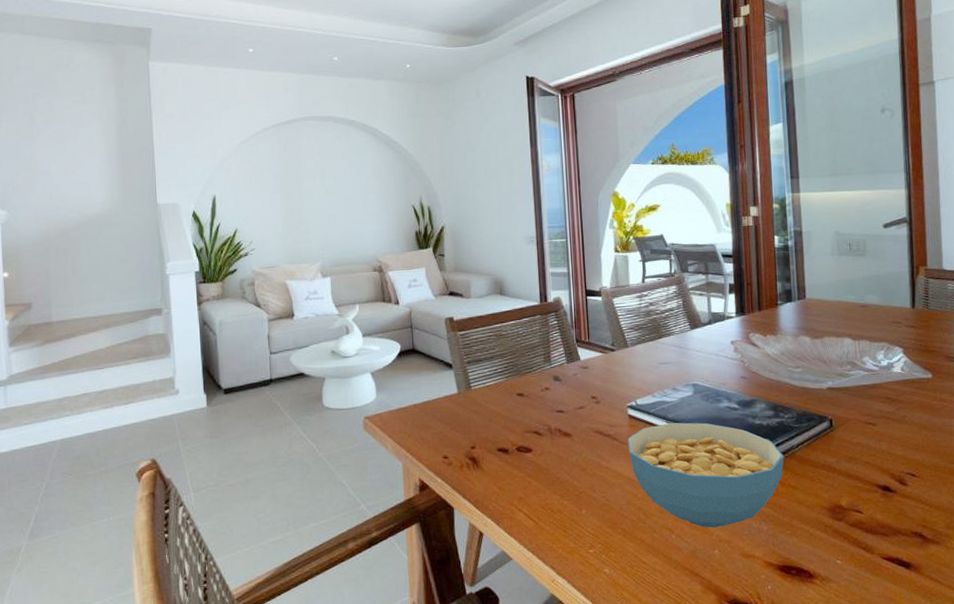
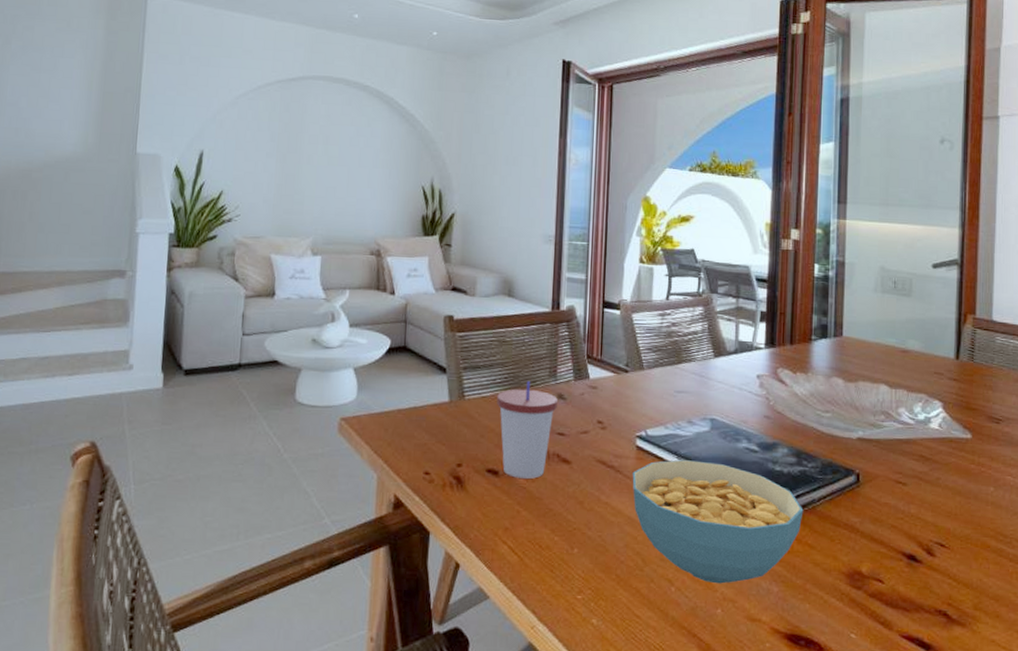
cup: none [500,368,554,454] -> present [497,381,558,479]

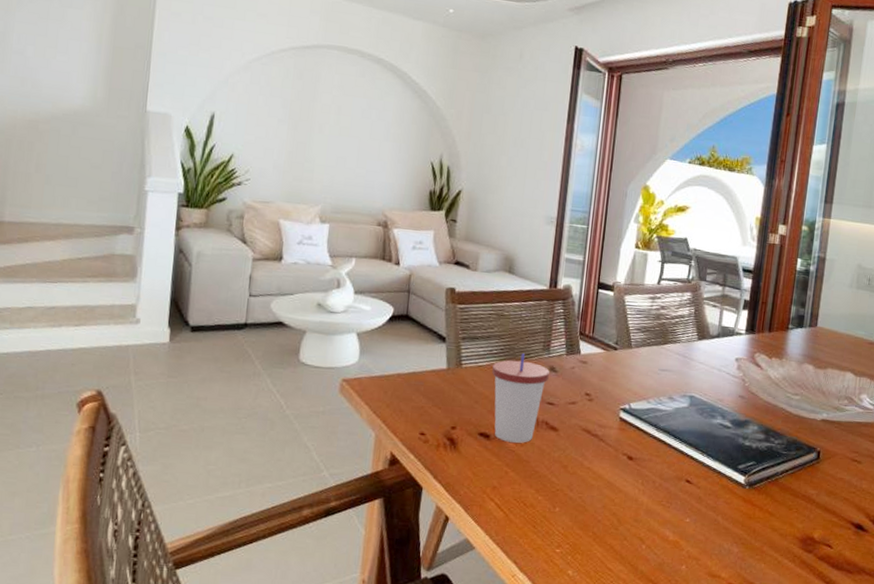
cereal bowl: present [632,460,804,584] -> none [613,432,767,544]

